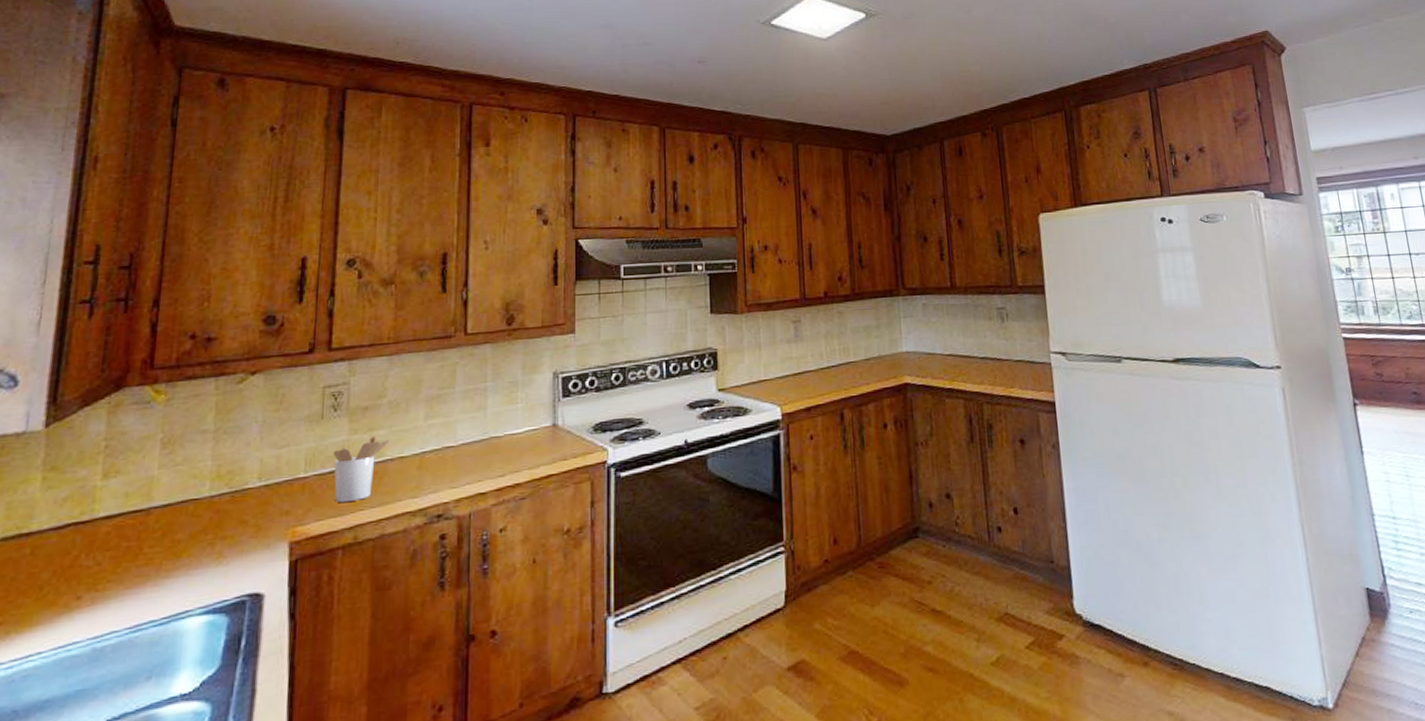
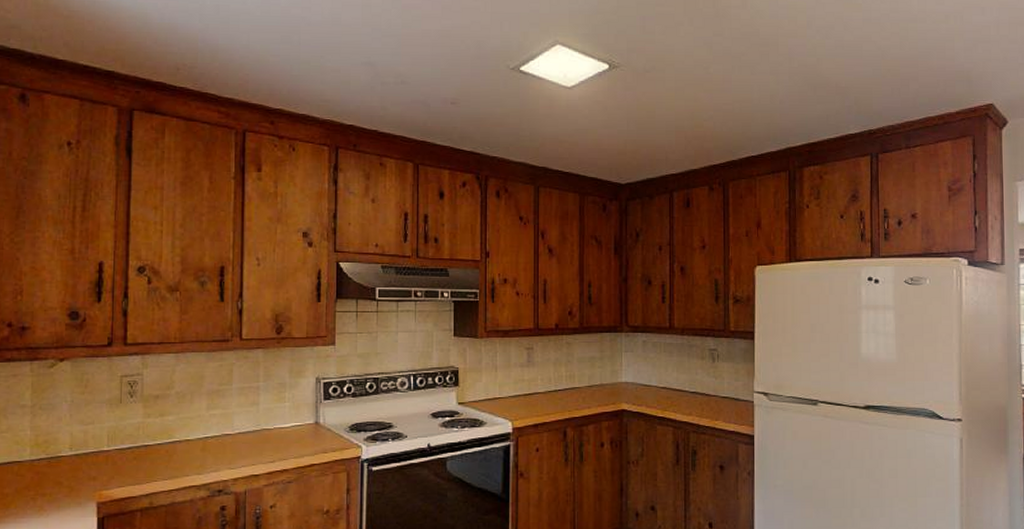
utensil holder: present [333,435,390,502] -> none [130,420,178,473]

